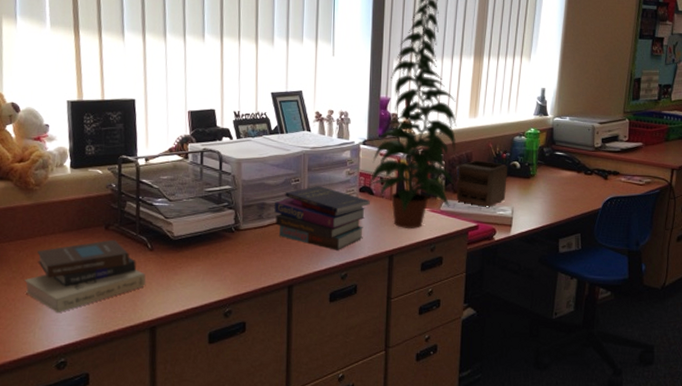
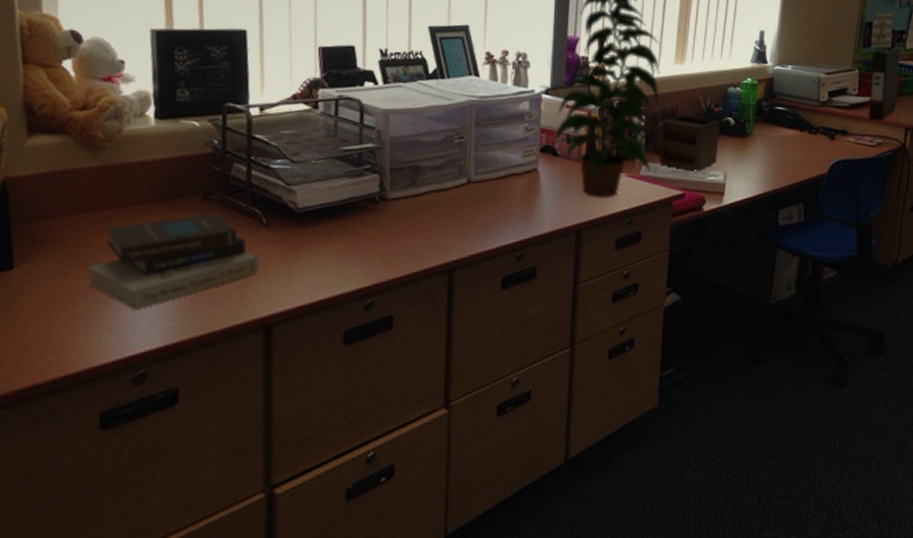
books: present [274,186,370,250] -> none [432,144,553,225]
binder: none [638,99,666,162] -> present [868,47,900,120]

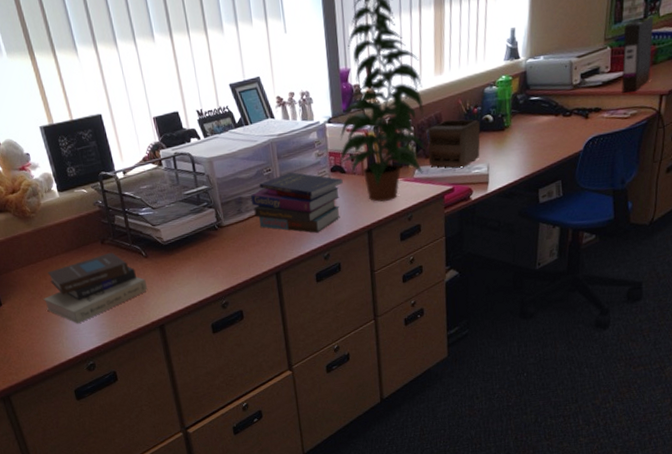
books: none [432,144,553,225] -> present [251,172,343,233]

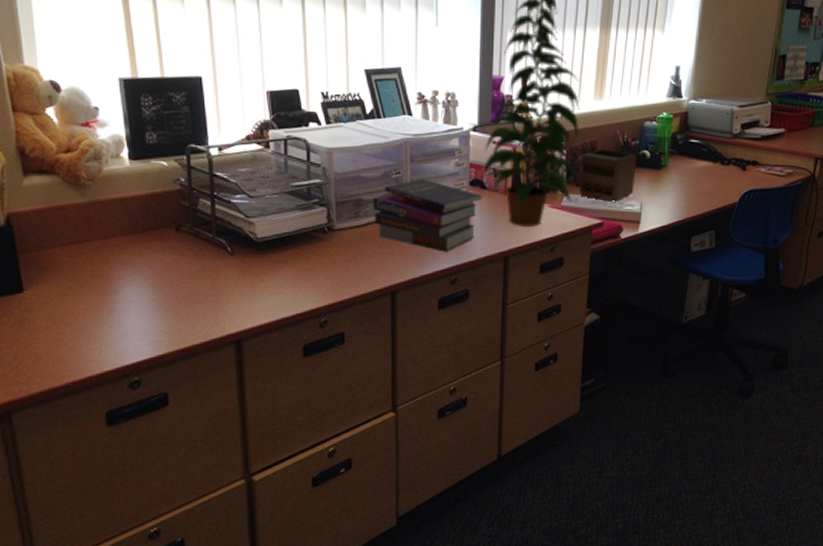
books: present [43,252,148,323] -> none [84,242,228,326]
binder: present [621,17,654,93] -> none [779,79,813,151]

